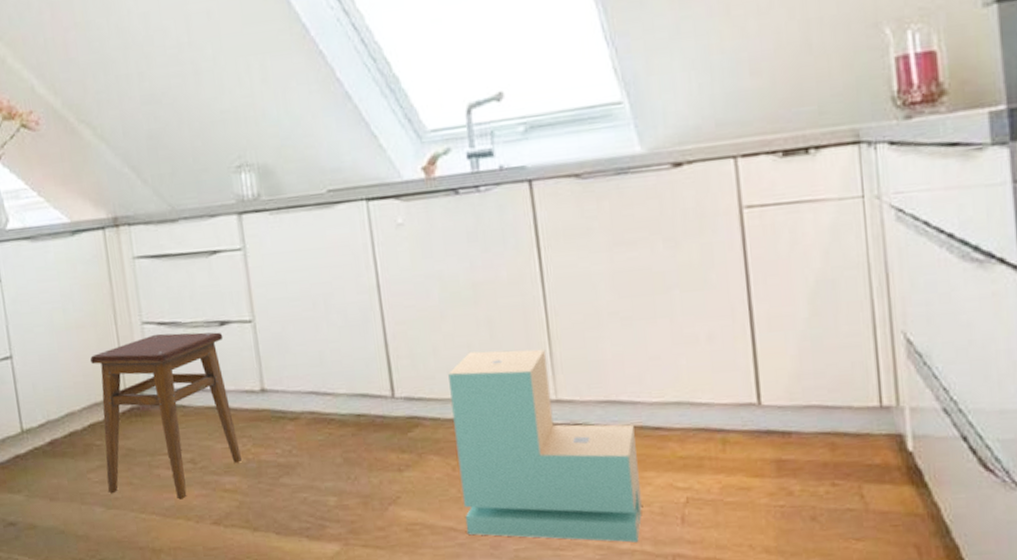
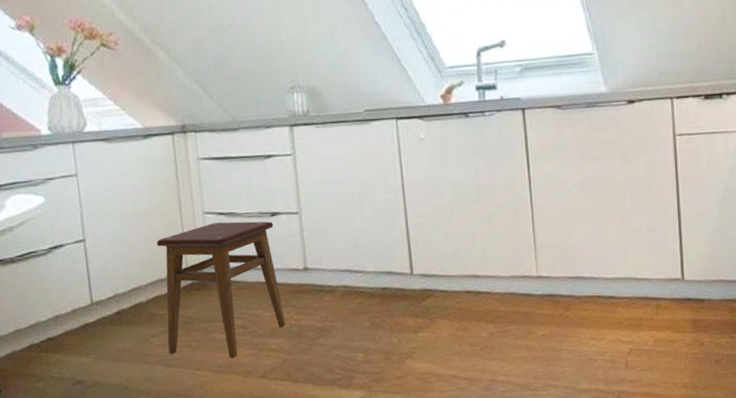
step stool: present [448,348,643,543] -> none [456,237,598,383]

